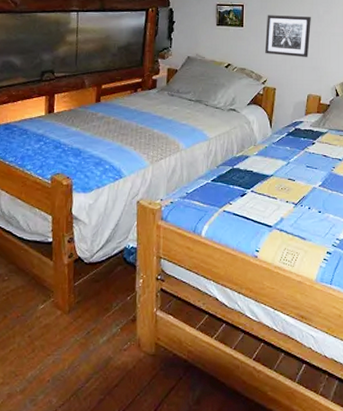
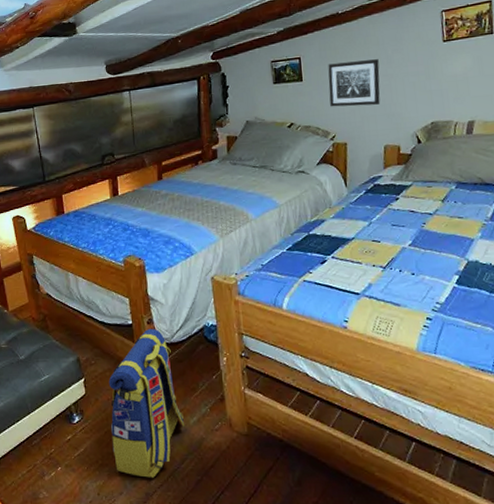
backpack: none [16,247,94,397] -> present [108,328,185,478]

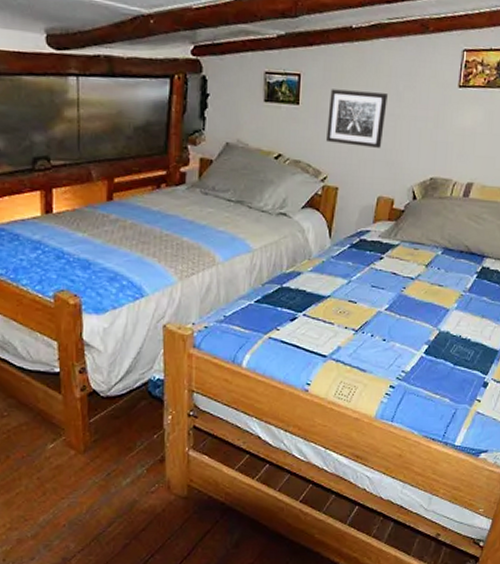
backpack: present [108,328,185,478] -> none [24,378,116,542]

